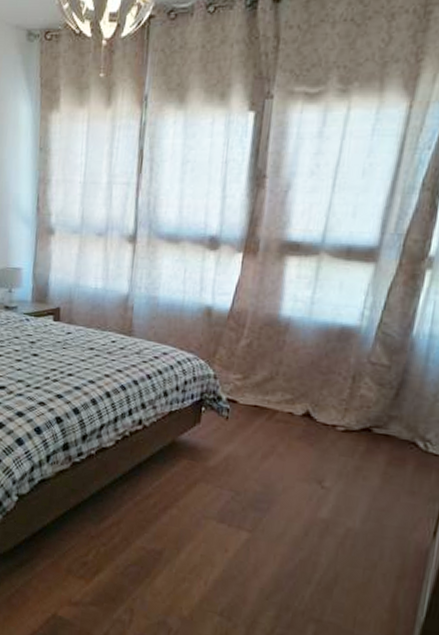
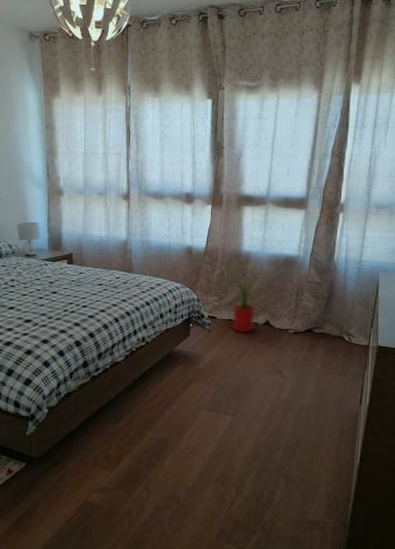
house plant: none [243,321,322,426] -> present [218,256,273,333]

